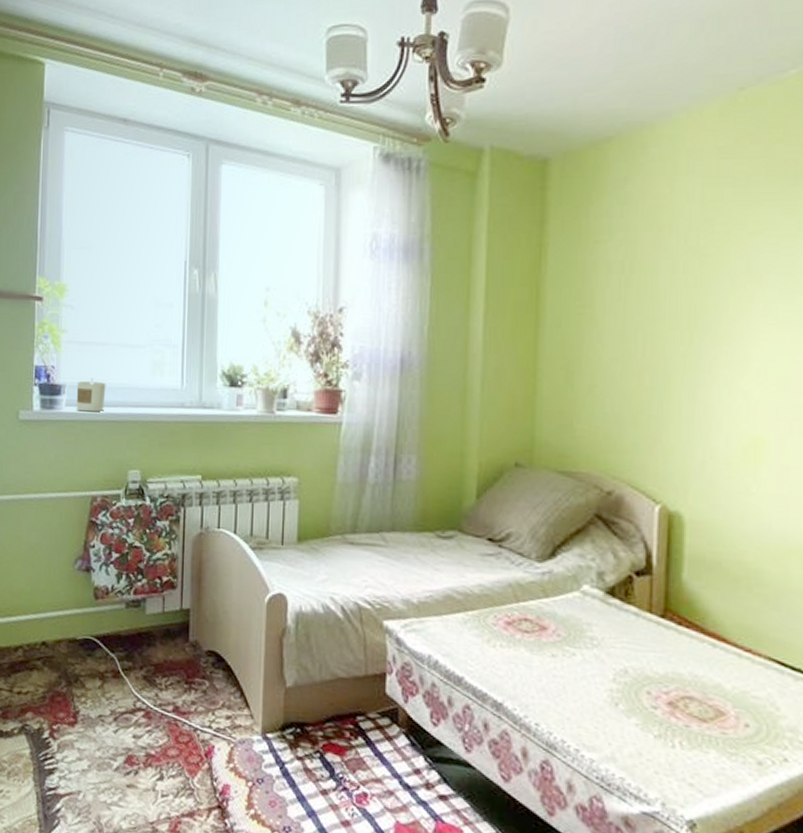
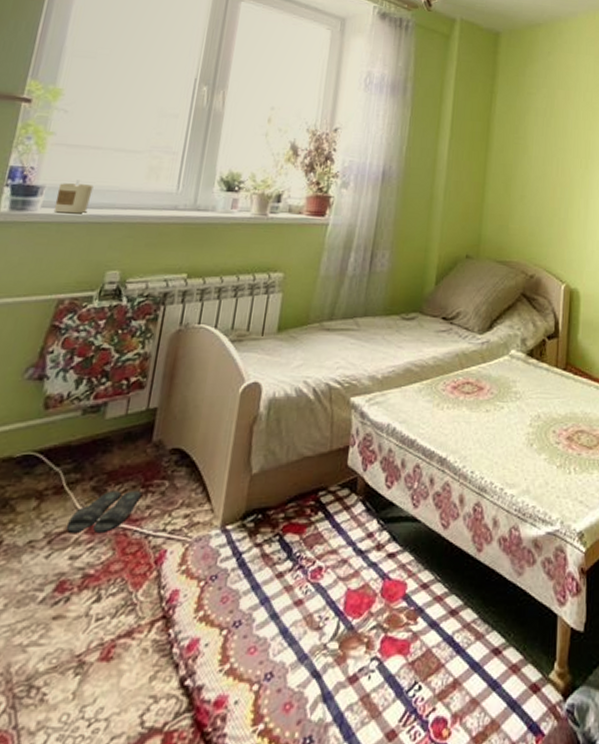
slippers: none [128,682,186,719] -> present [67,490,141,533]

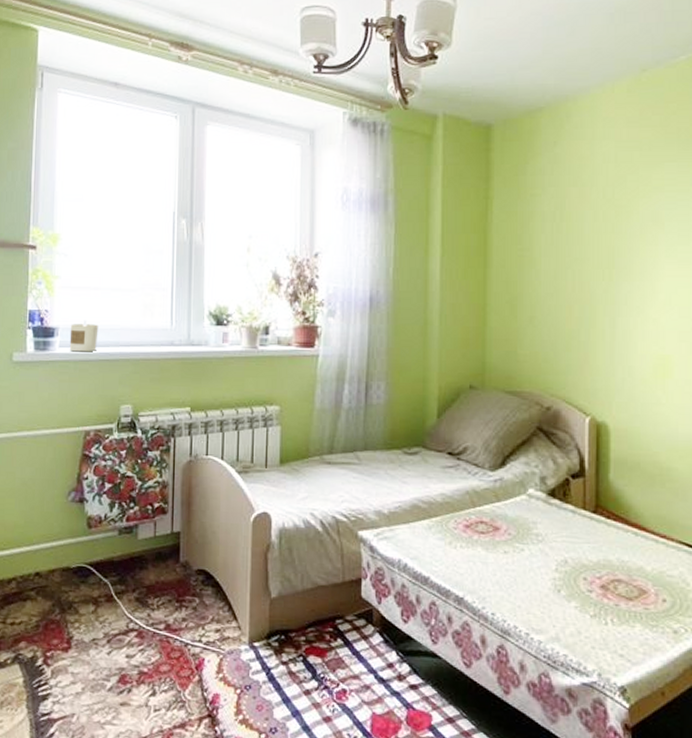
slippers: present [67,490,141,533] -> none [121,602,177,638]

